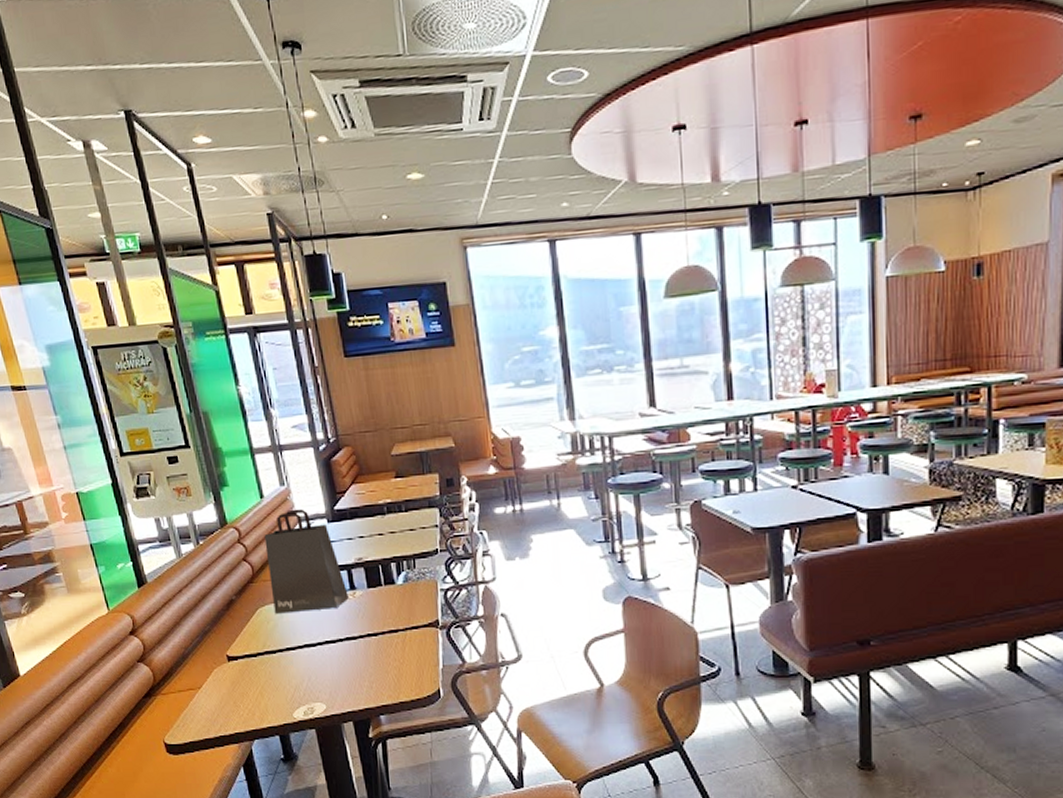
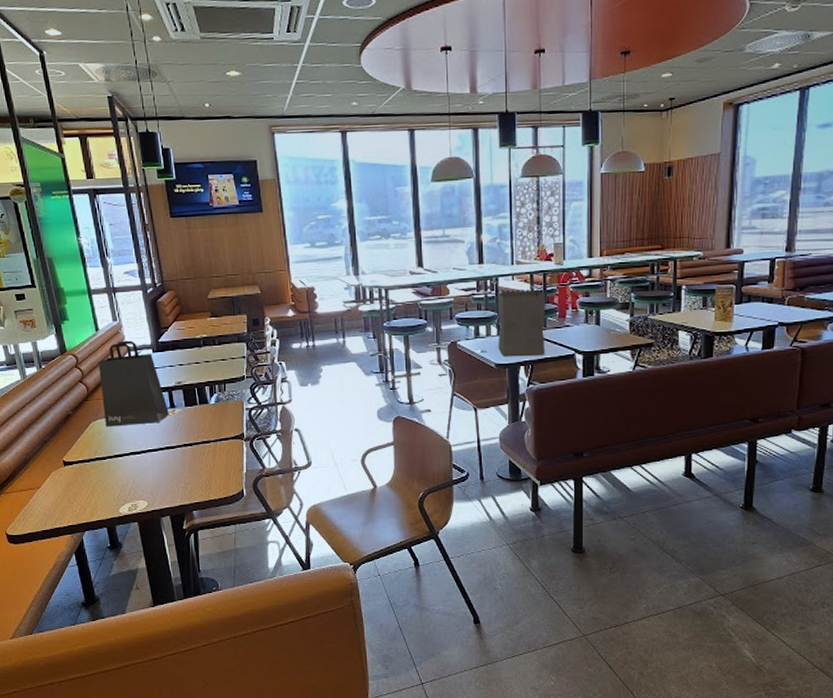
paper bag: none [752,430,817,517] -> present [497,288,546,356]

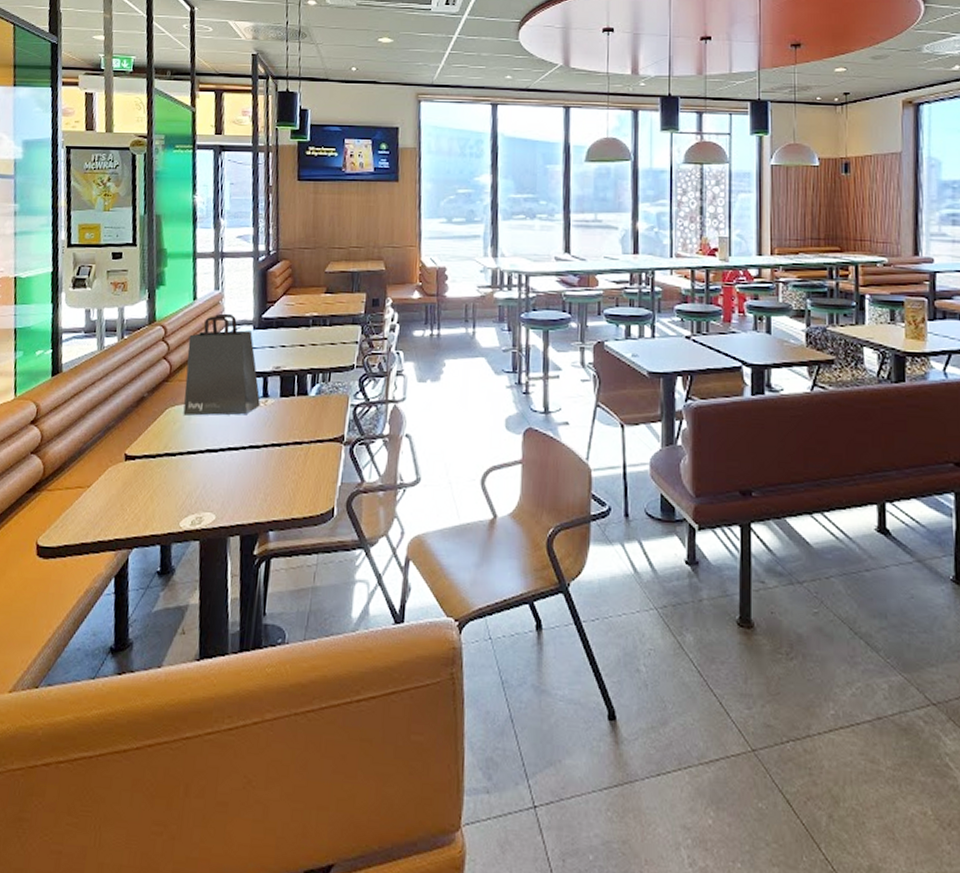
paper bag: present [497,288,546,356] -> none [652,284,709,365]

